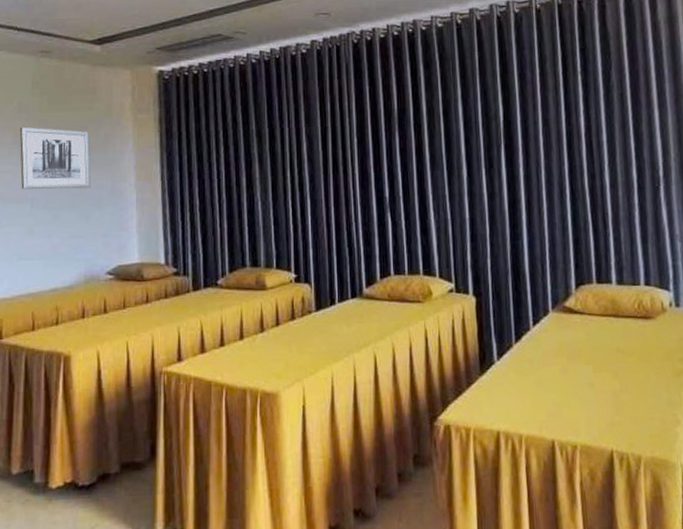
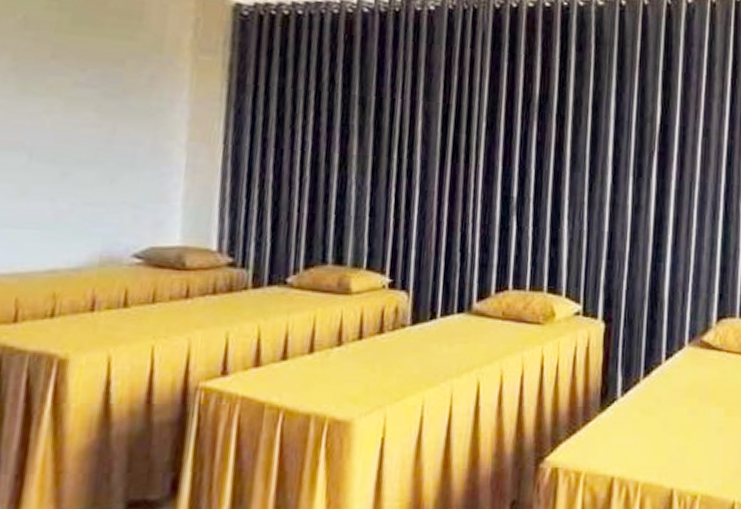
wall art: present [19,127,91,189] -> none [16,49,127,143]

